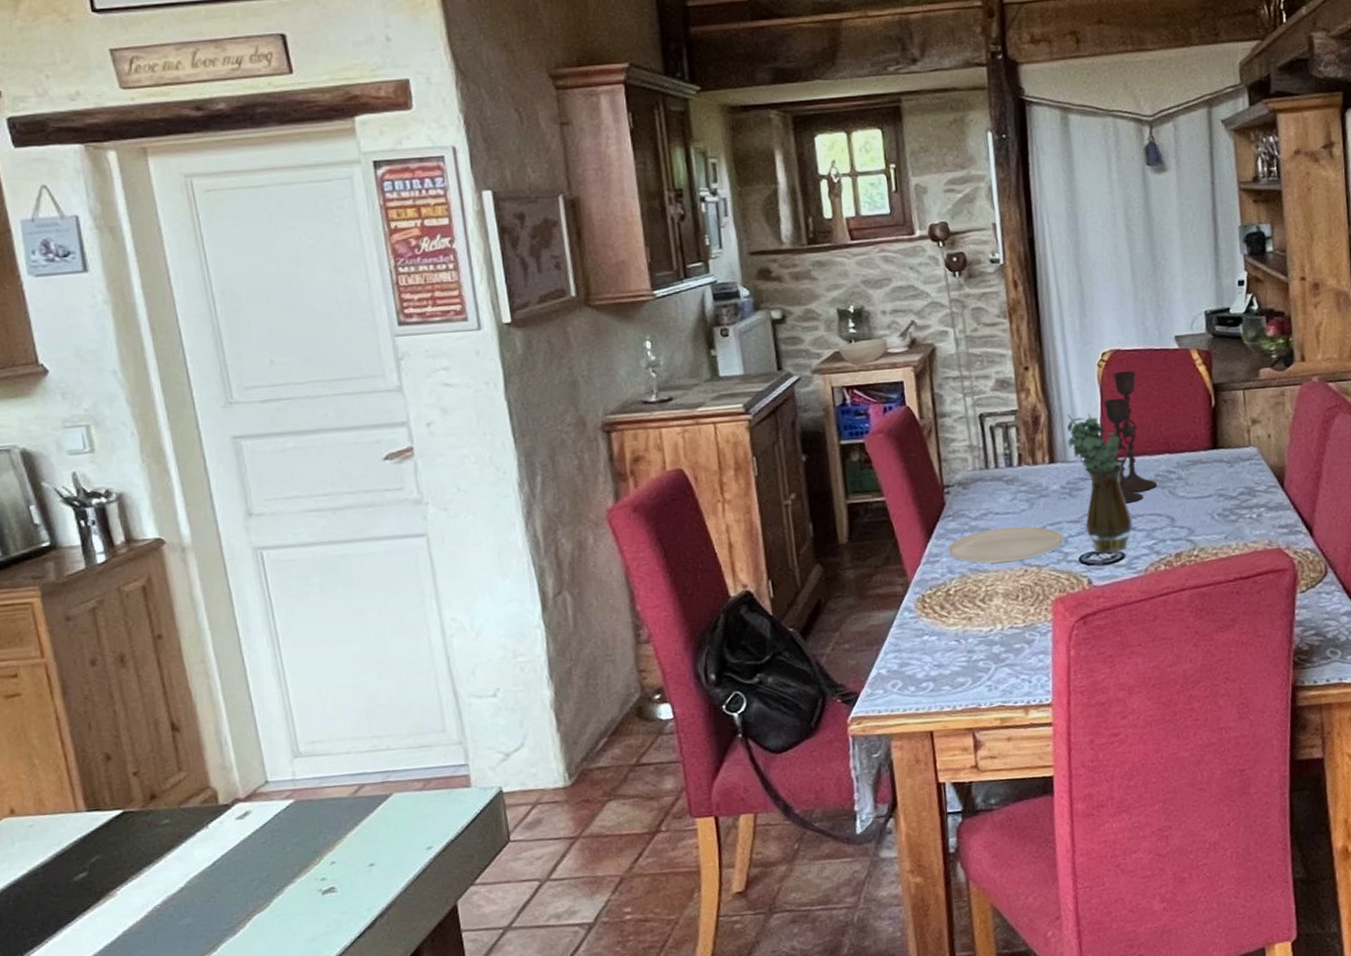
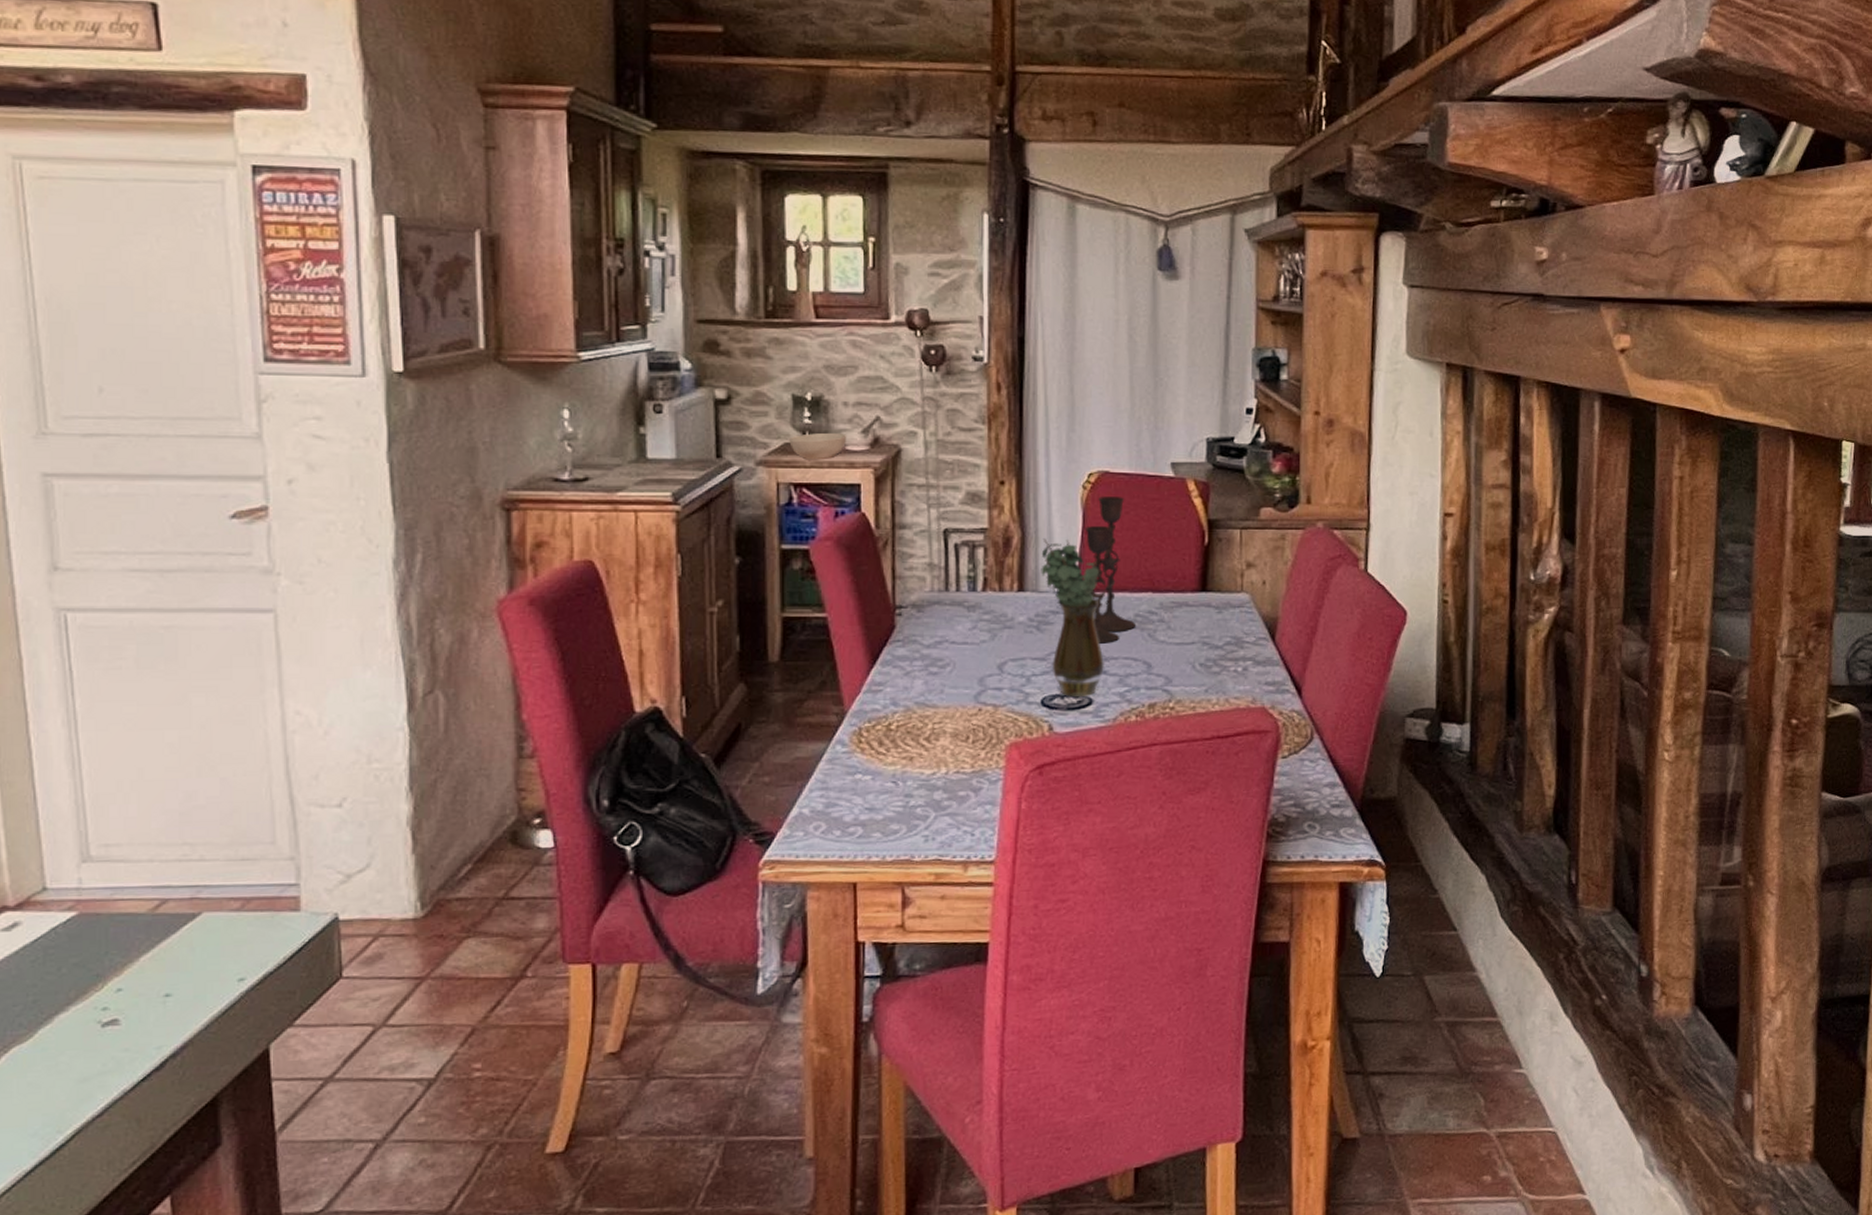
plate: present [948,526,1064,564] -> none [894,659,1026,699]

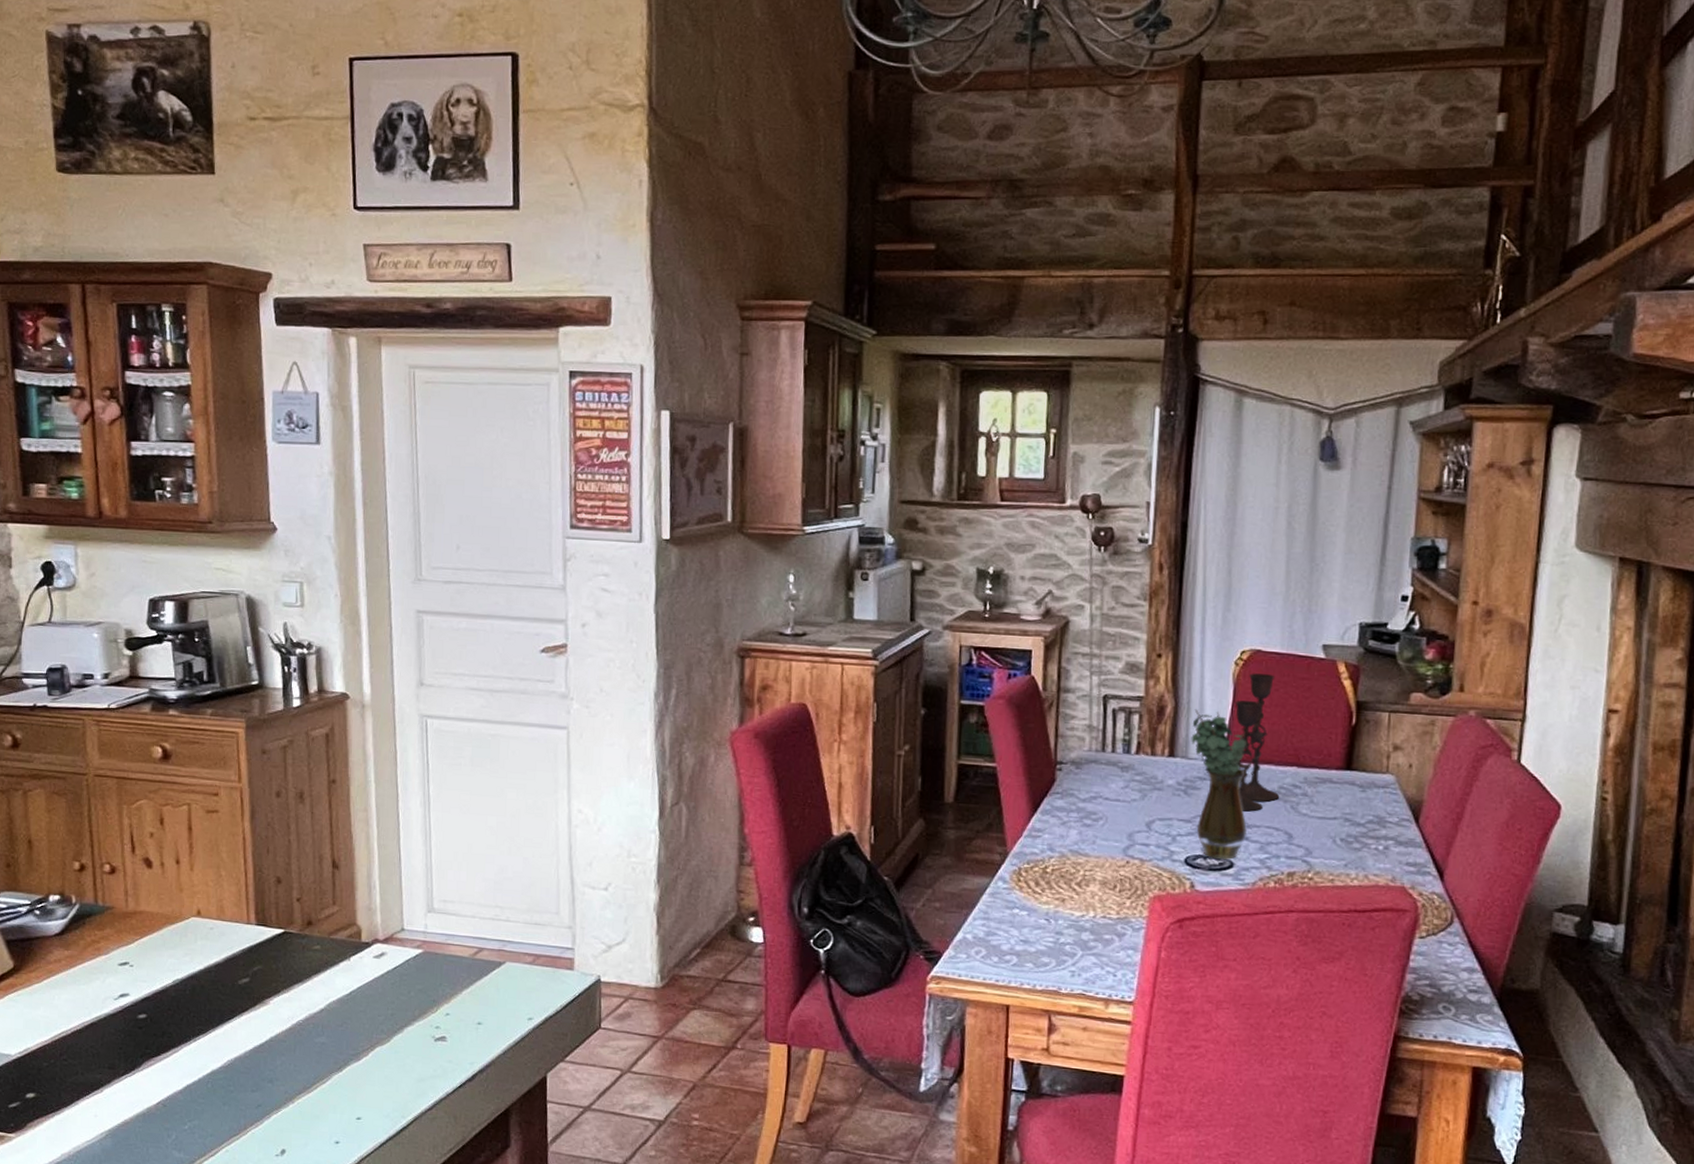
bowl: present [788,432,847,460] -> none [971,602,1023,628]

